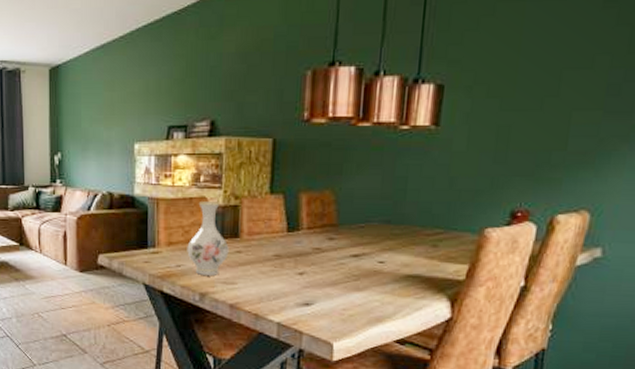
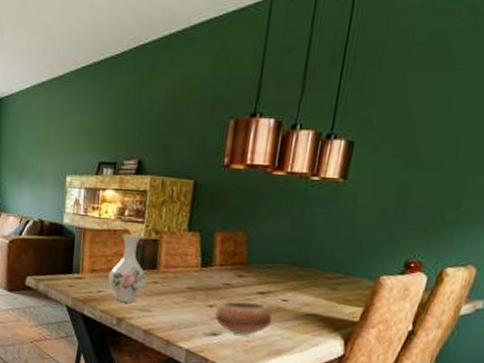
bowl: none [307,266,370,303] -> present [215,300,273,335]

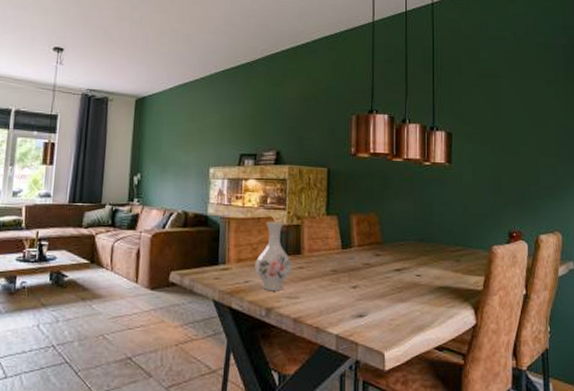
bowl: present [215,300,273,335] -> none [360,279,411,314]

